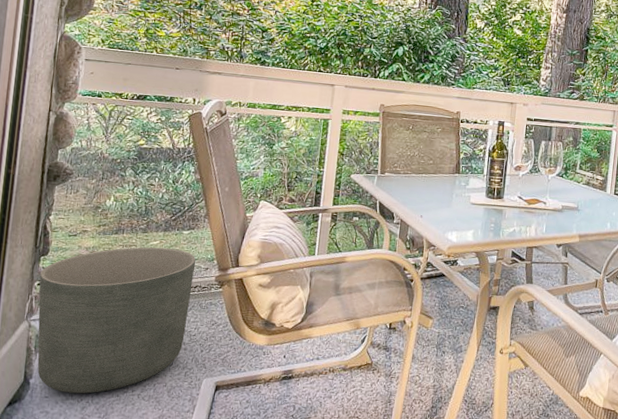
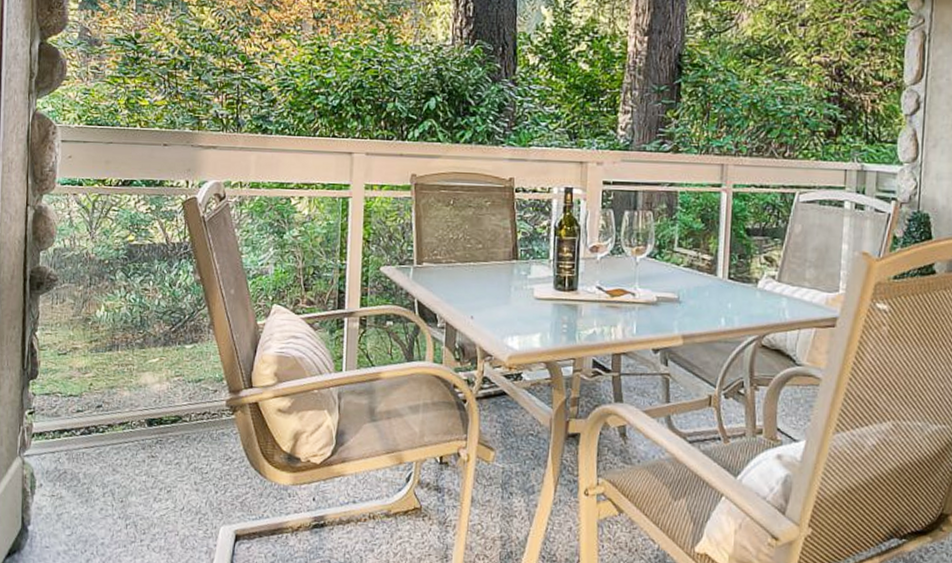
planter: present [37,247,196,394] -> none [29,365,203,544]

